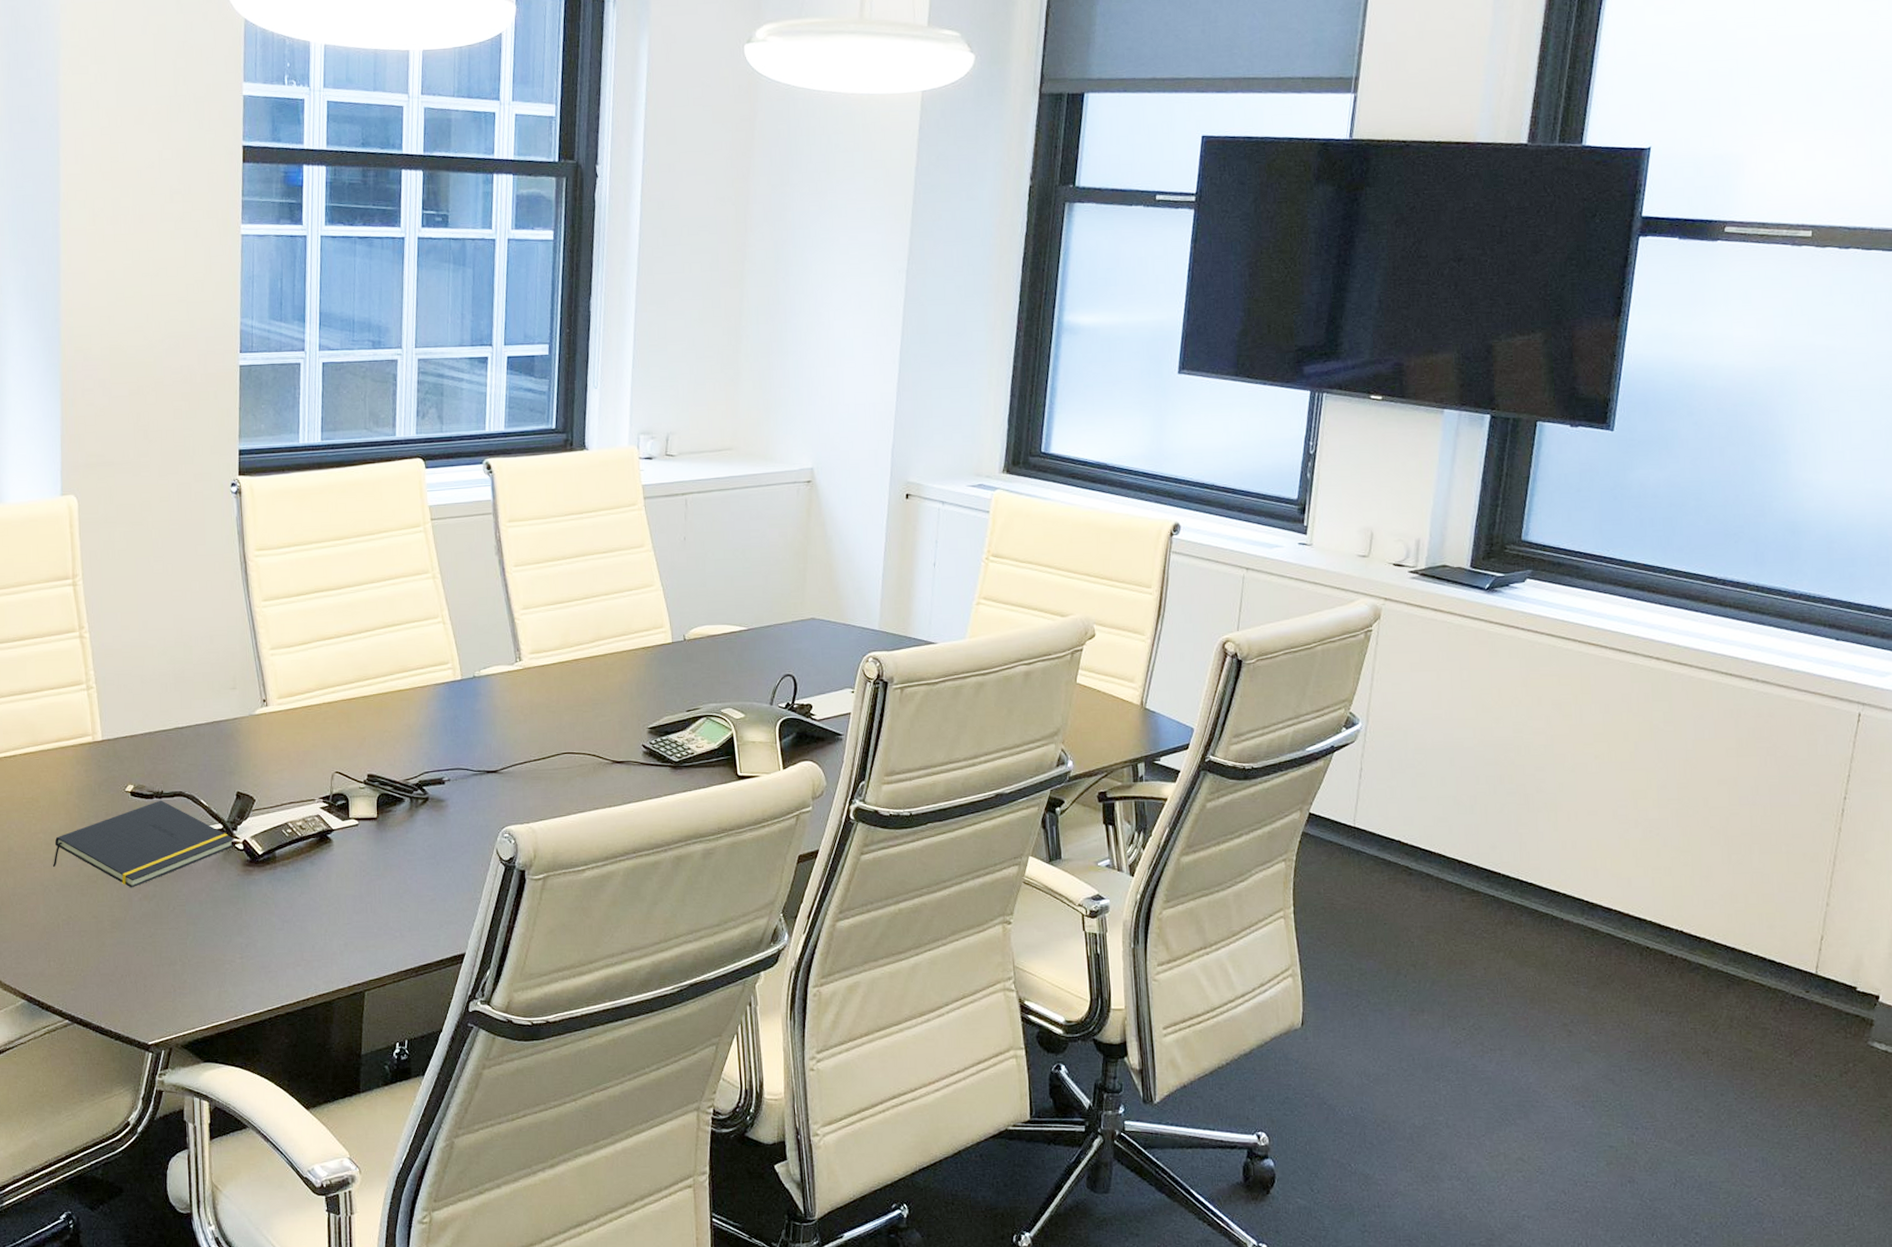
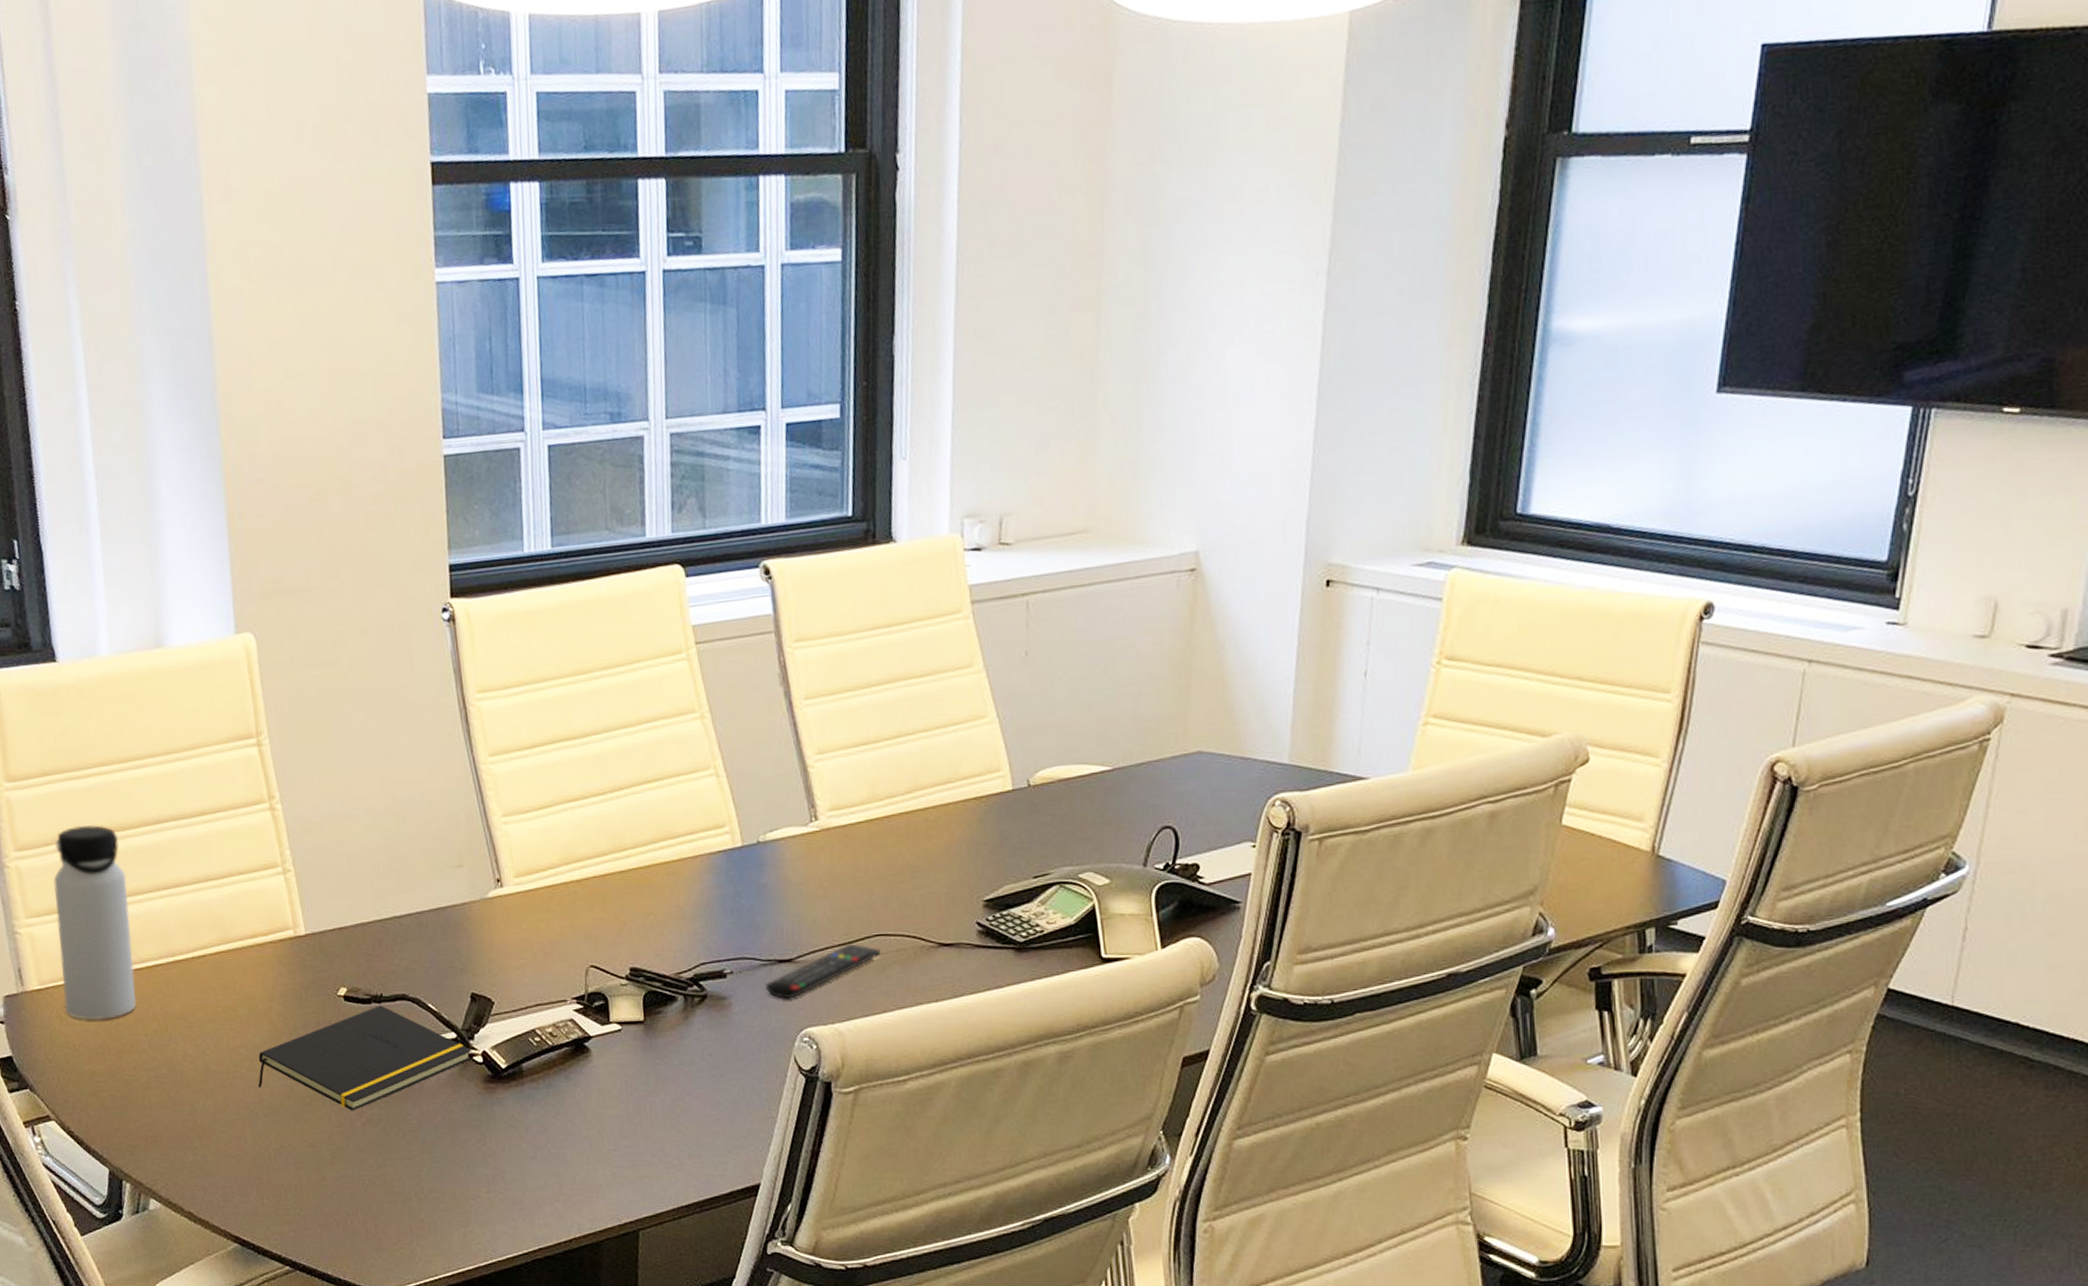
remote control: none [474,759,567,803] -> present [764,943,881,999]

